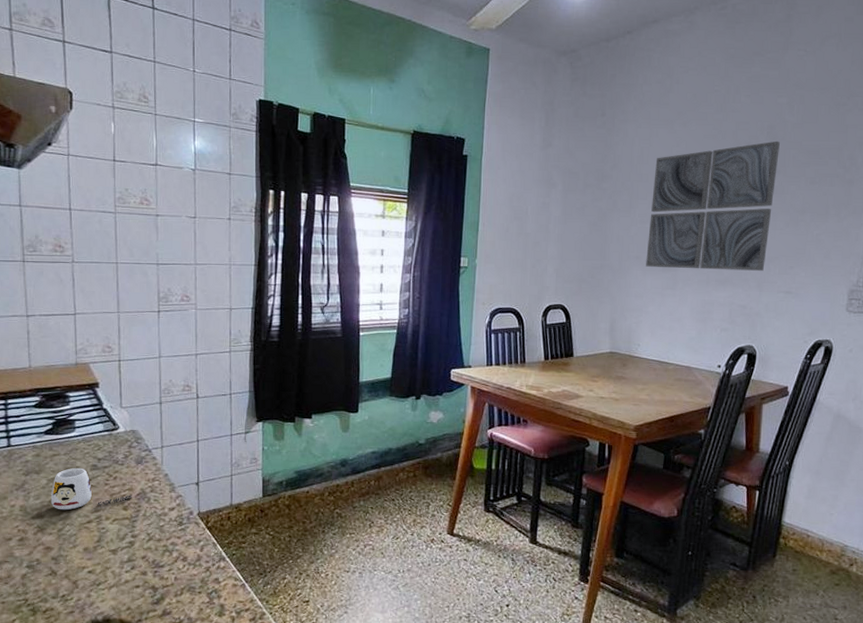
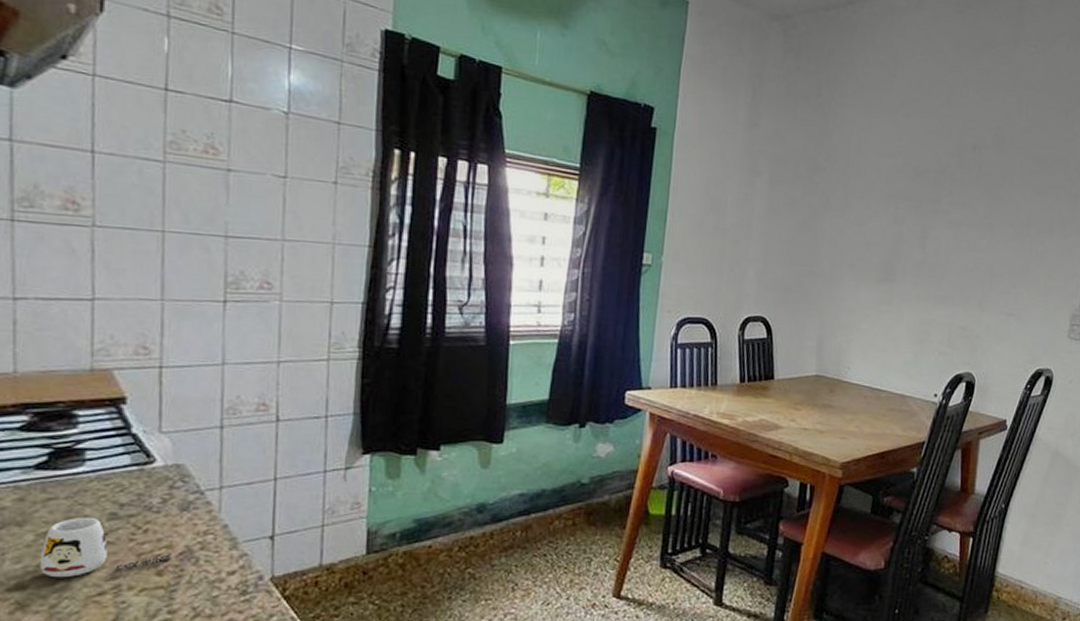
wall art: present [646,141,780,271] -> none [860,144,1007,289]

